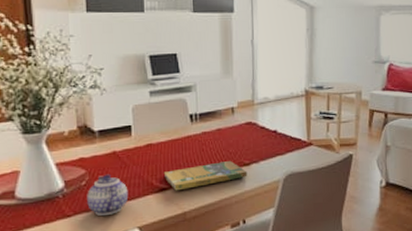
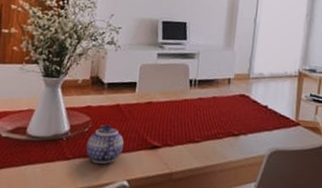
booklet: present [163,160,248,191] -> none [158,128,235,151]

